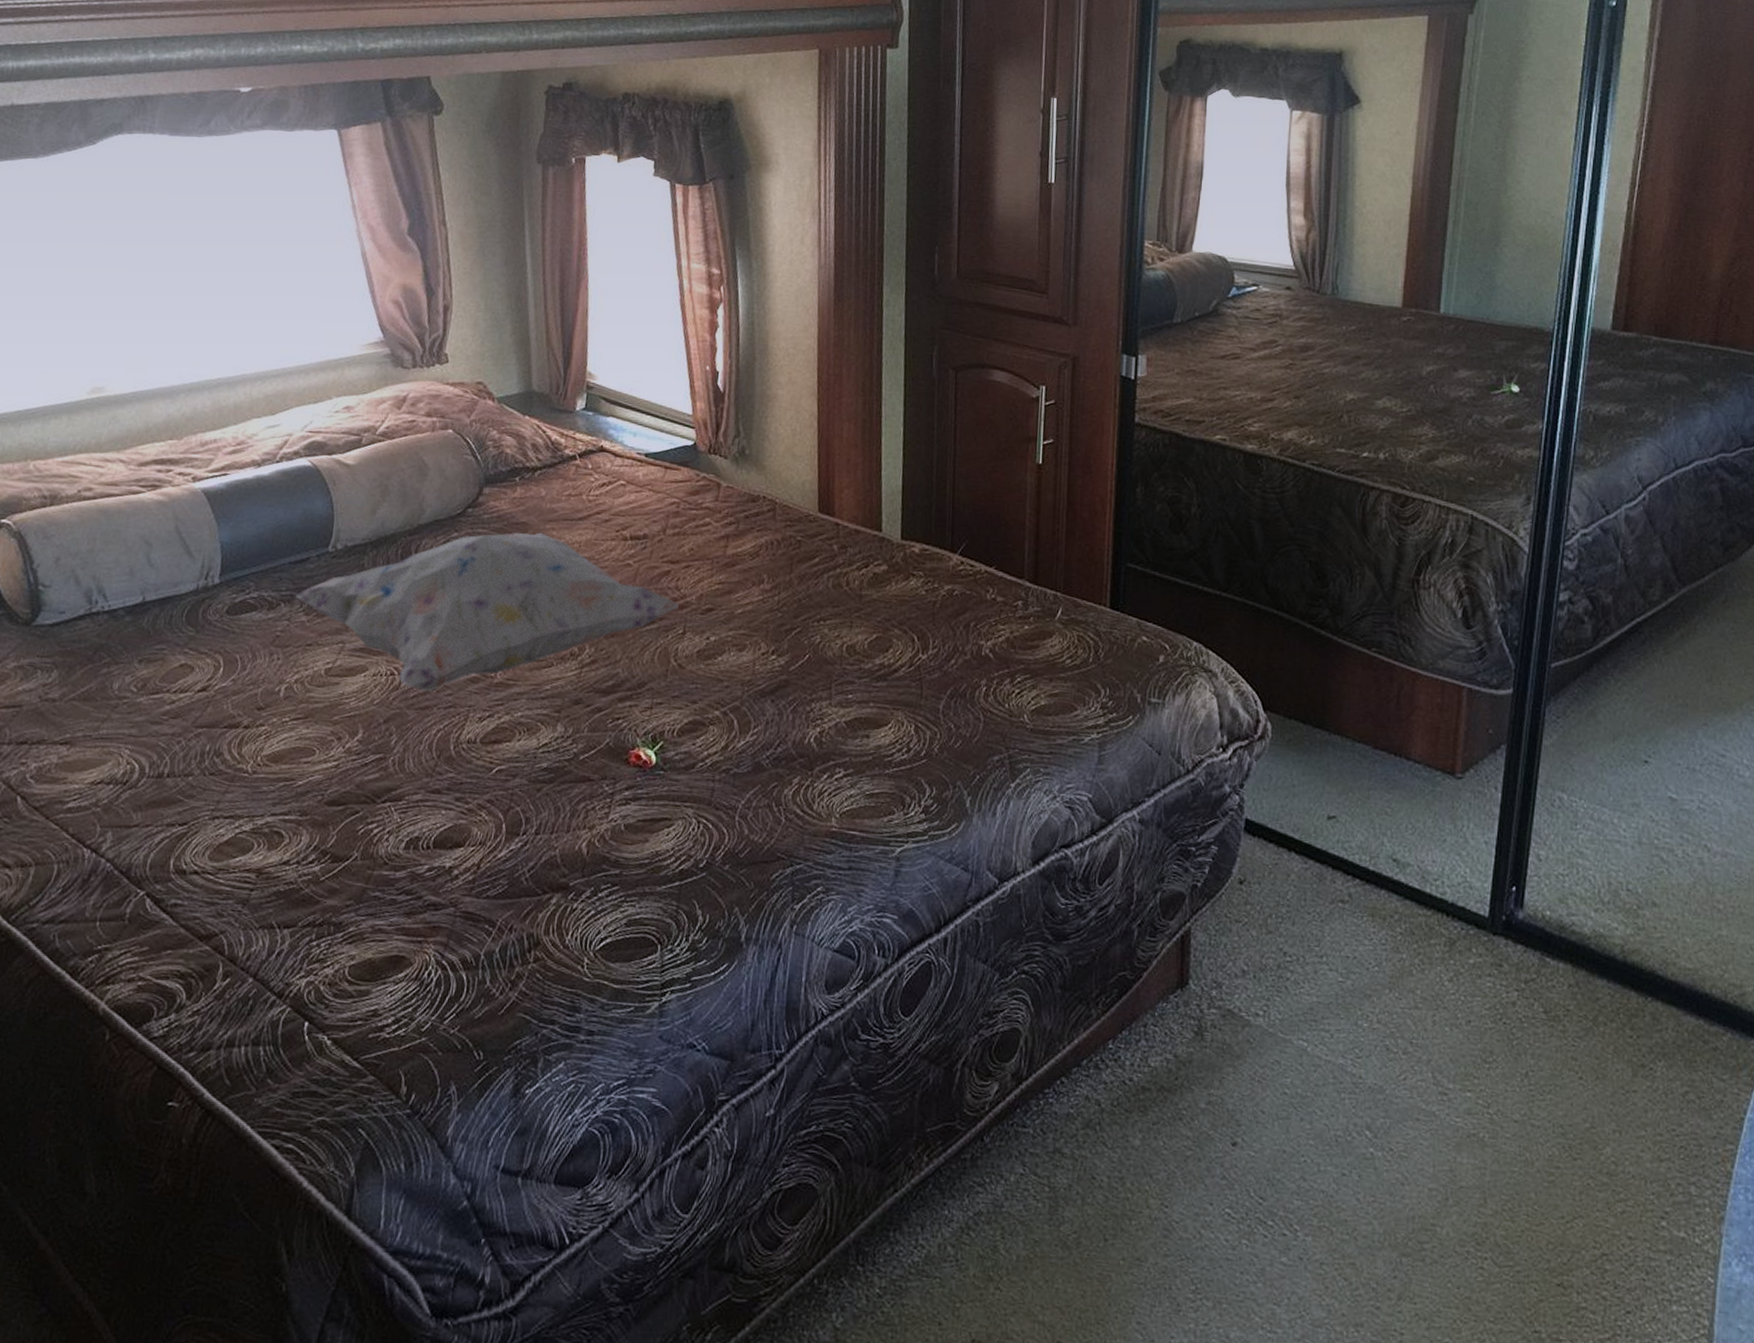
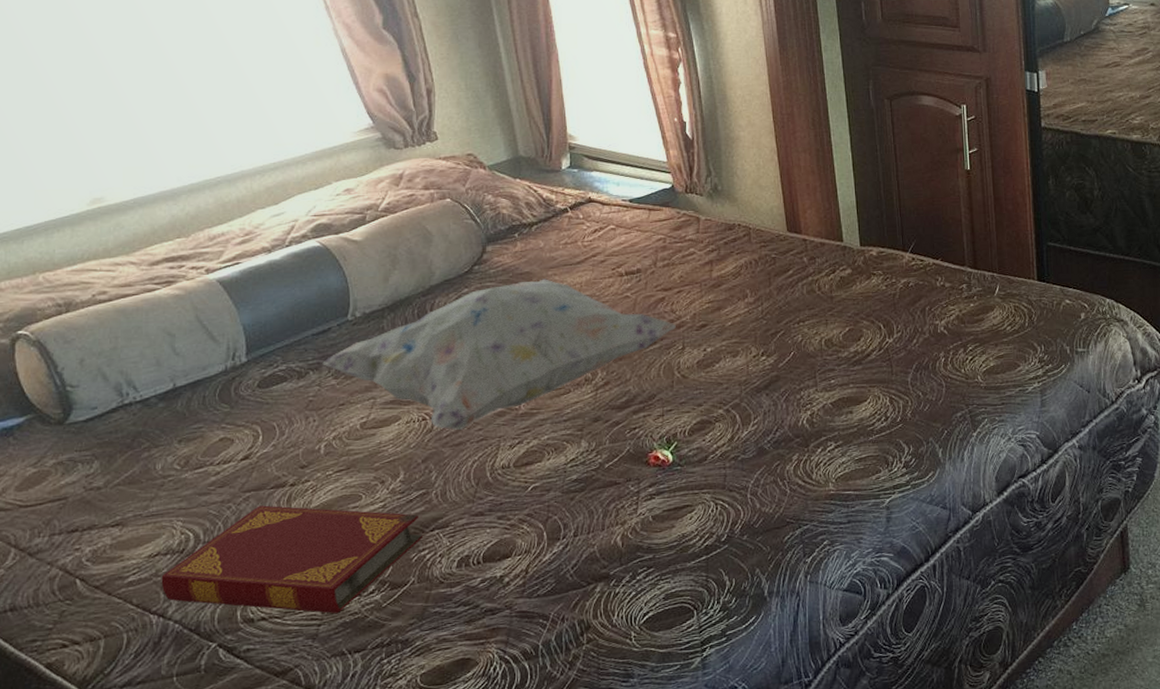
hardback book: none [99,745,374,879] -> present [161,505,424,613]

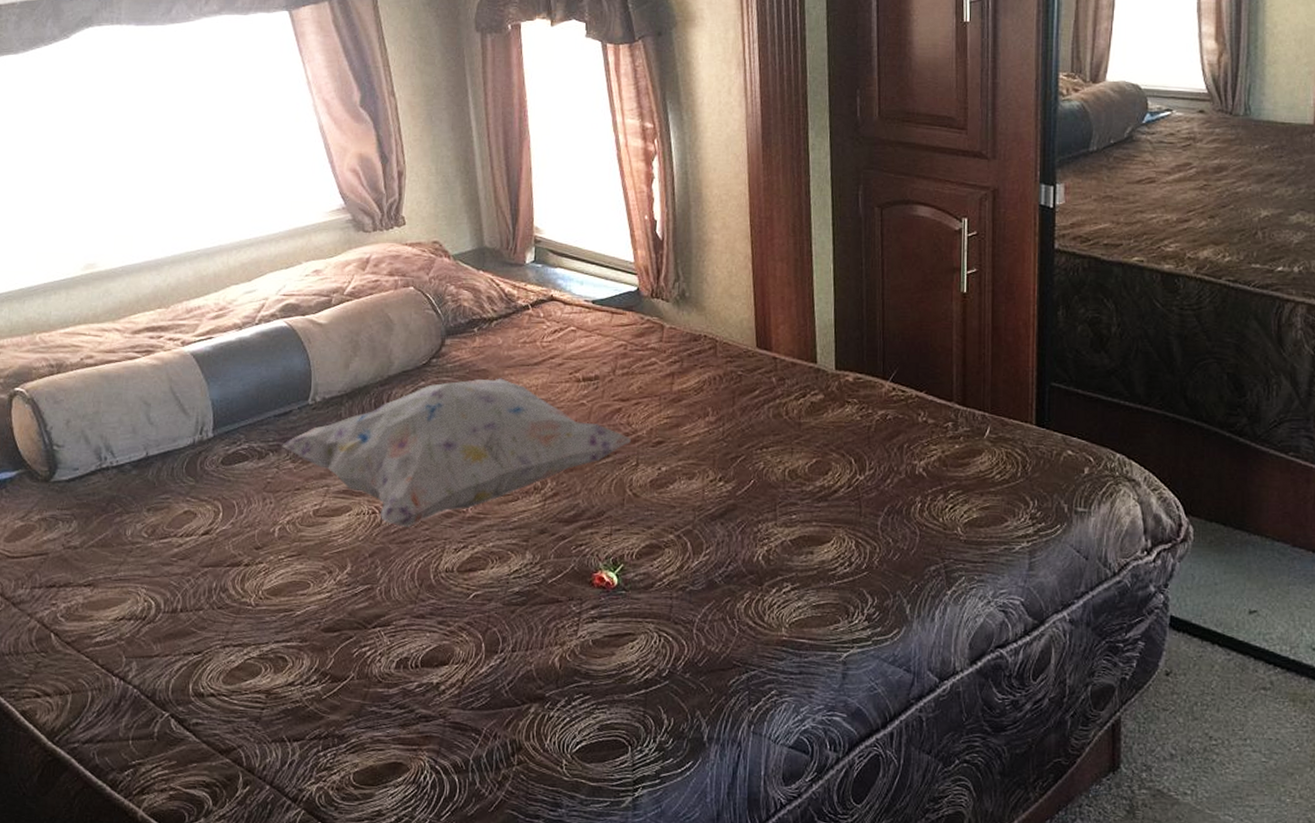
hardback book: present [161,505,424,613] -> none [124,582,366,699]

